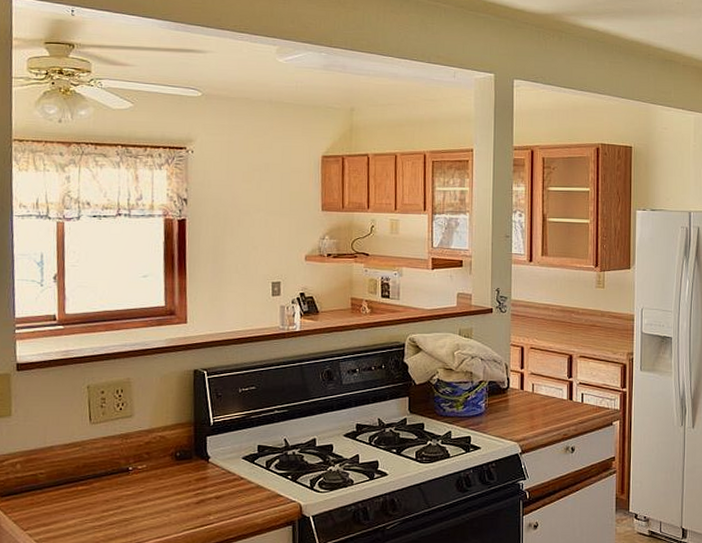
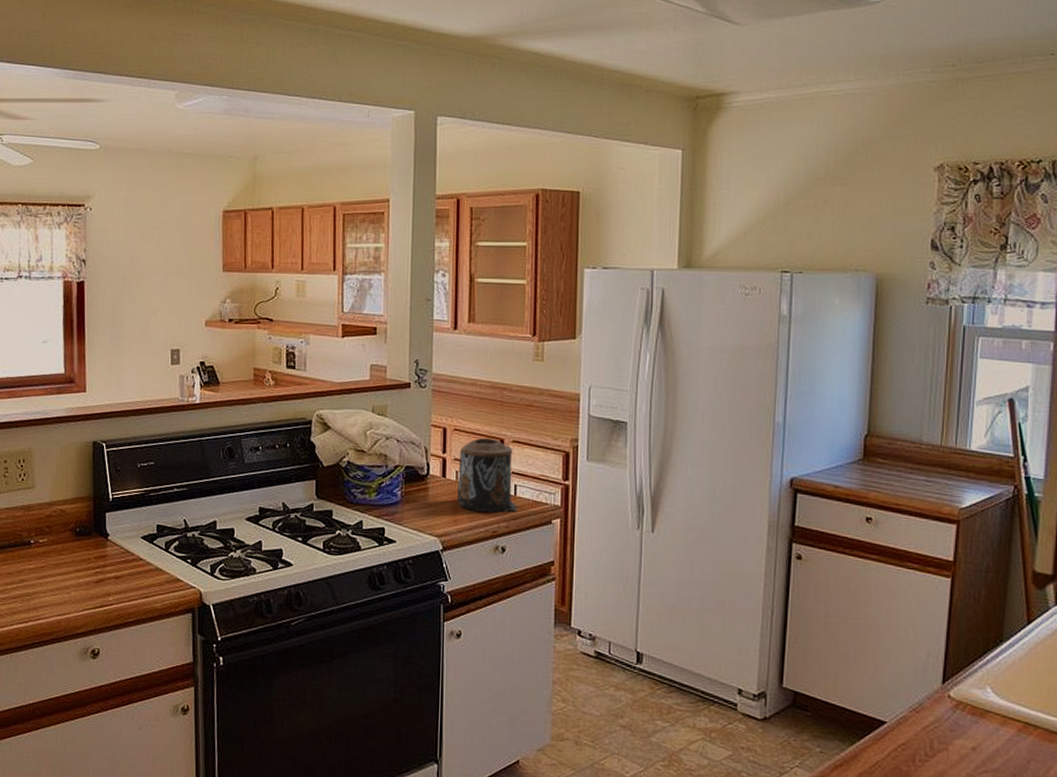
canister: none [534,355,585,418] -> present [457,438,518,512]

